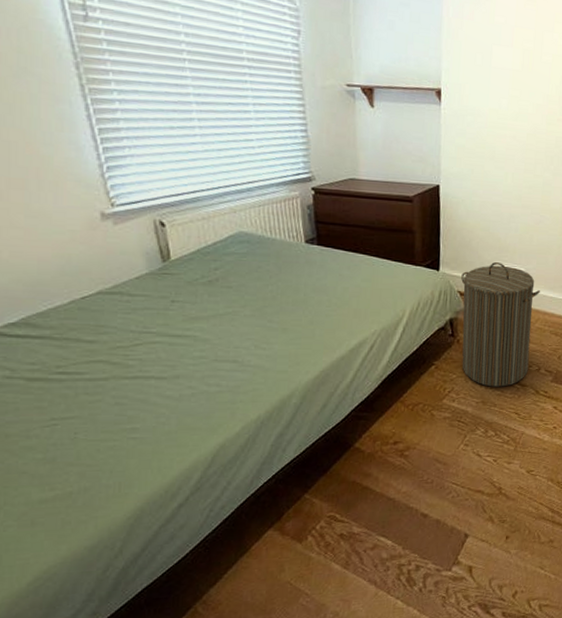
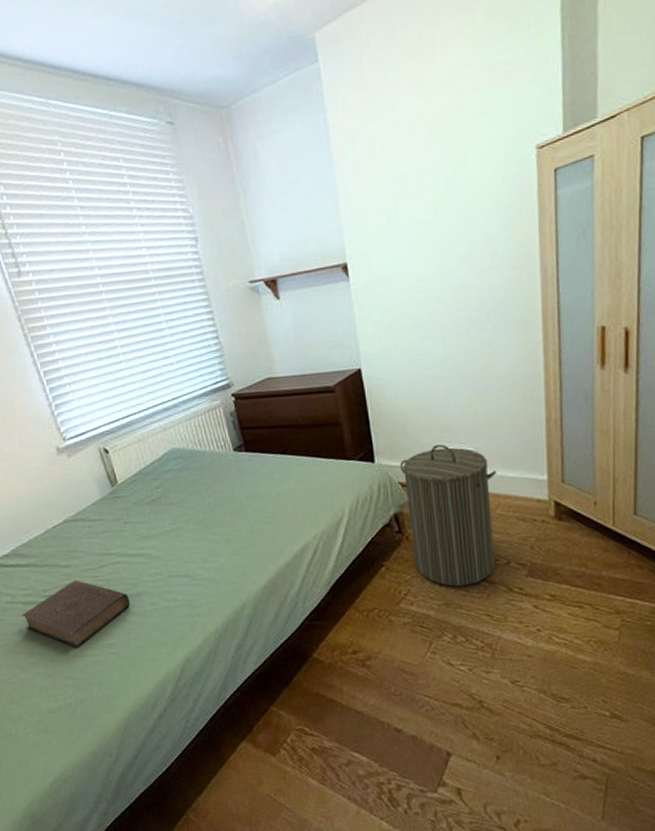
book: none [22,357,164,433] -> present [21,580,130,649]

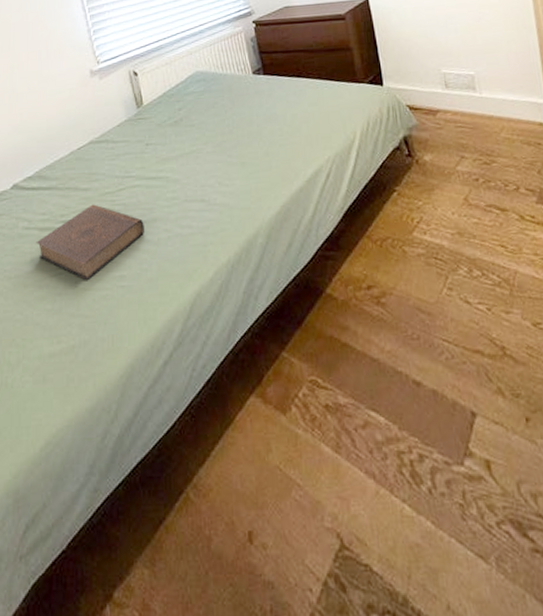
laundry hamper: present [400,444,496,587] -> none [407,69,505,214]

